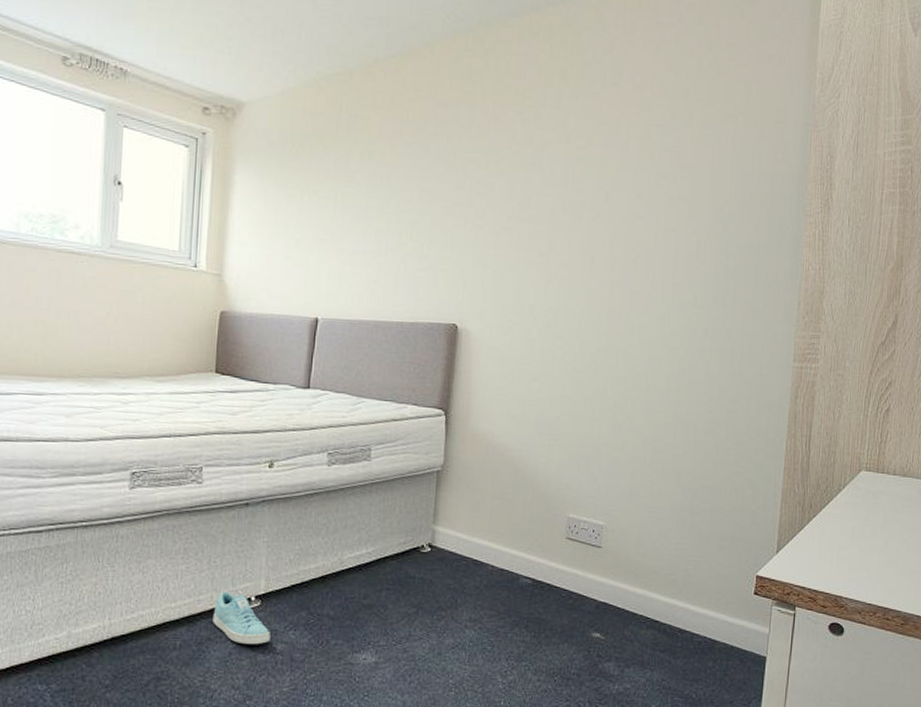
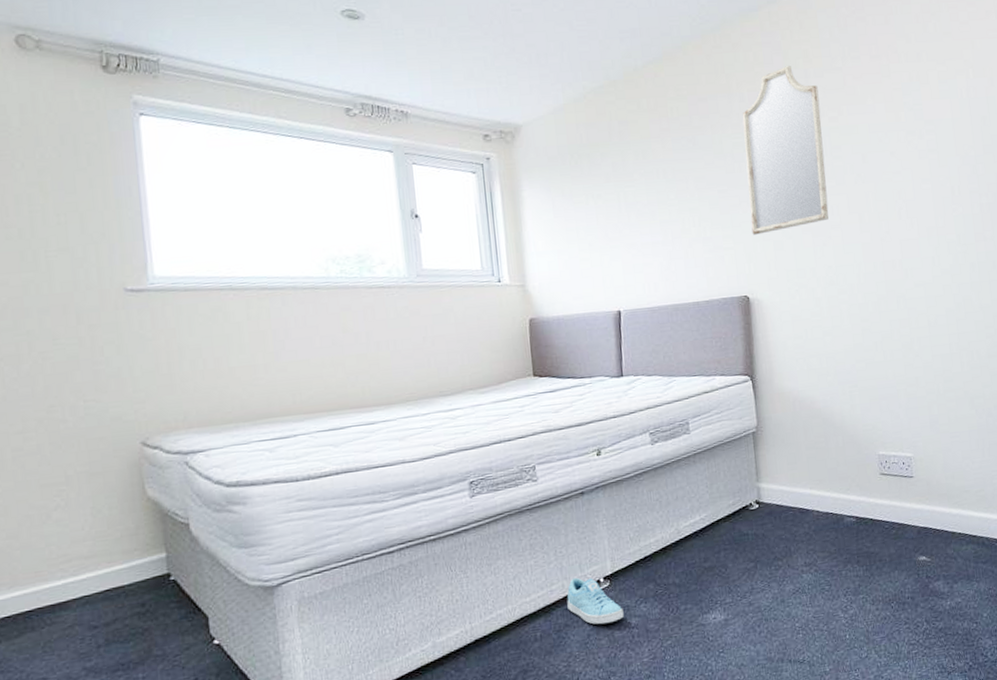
home mirror: none [472,81,570,261] -> present [742,65,829,235]

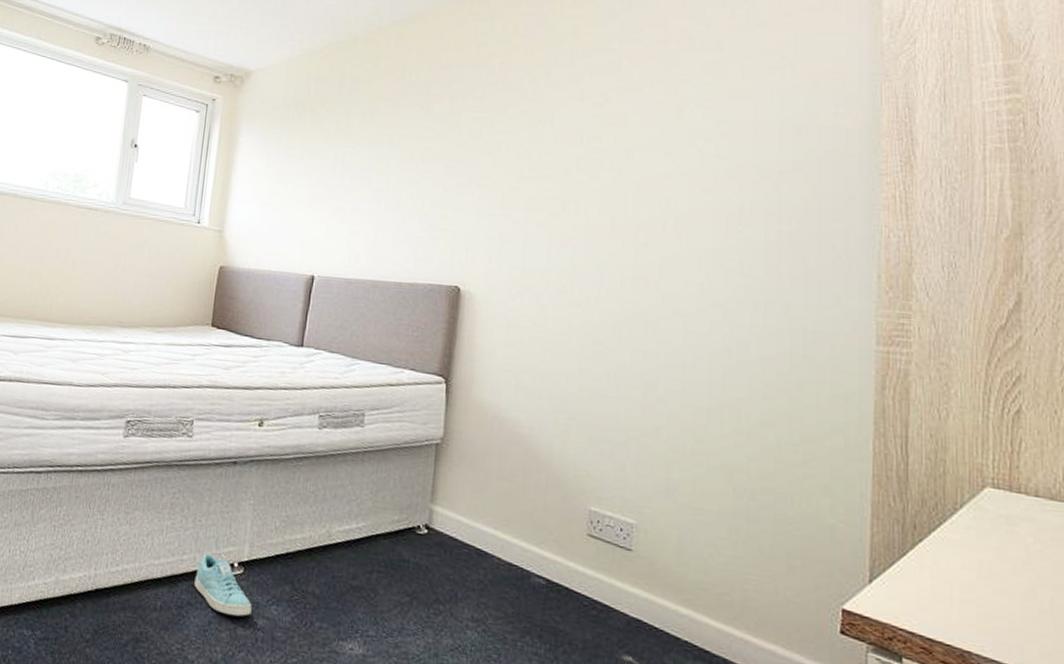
home mirror: present [742,65,829,235] -> none [477,40,584,221]

